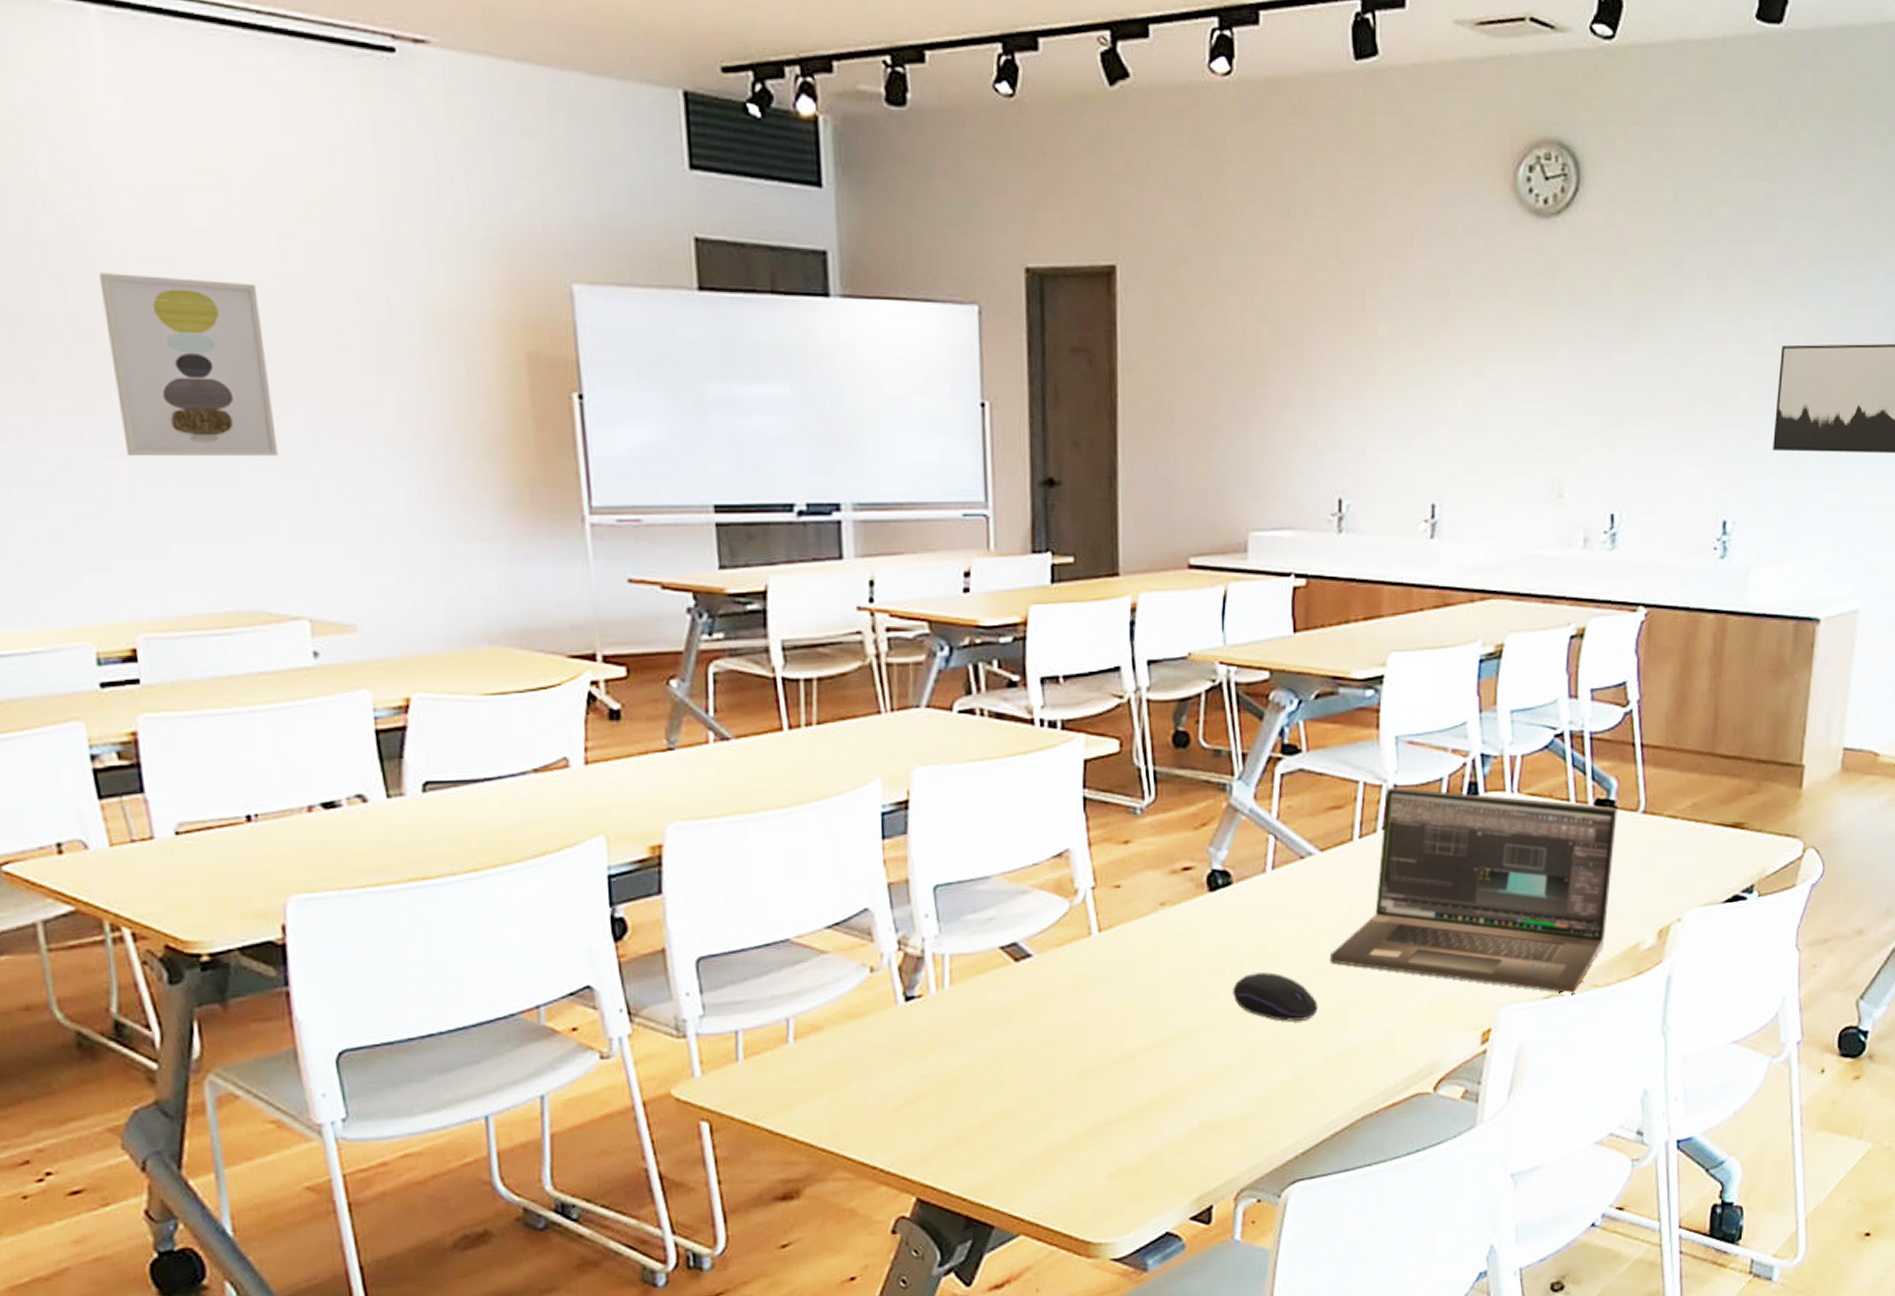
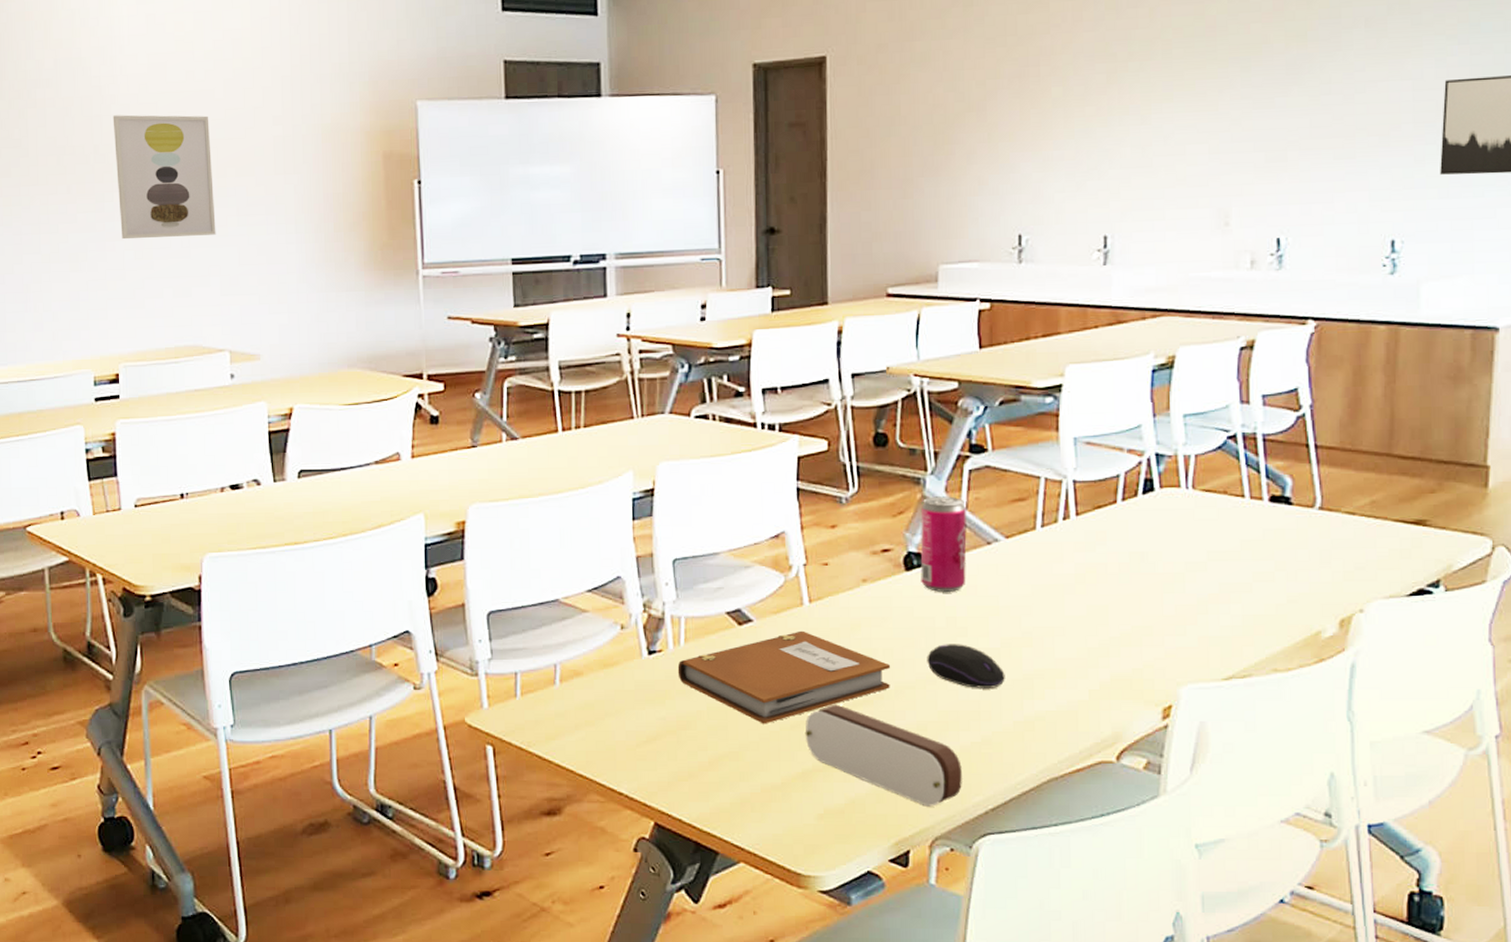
notebook: none [941,964,1192,1076] -> present [677,630,890,724]
pencil case: none [1094,1047,1270,1156] -> present [805,704,962,807]
beverage can: none [1226,804,1278,914] -> present [920,496,967,592]
laptop: present [1330,787,1617,994] -> none [1016,482,1293,677]

